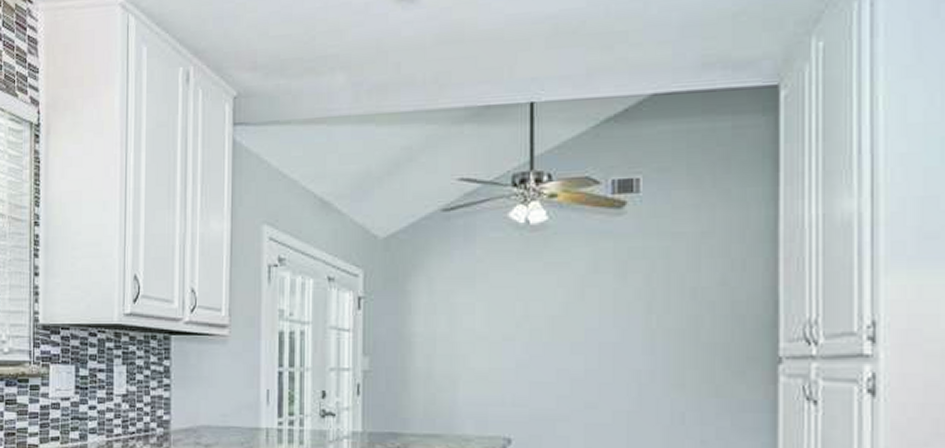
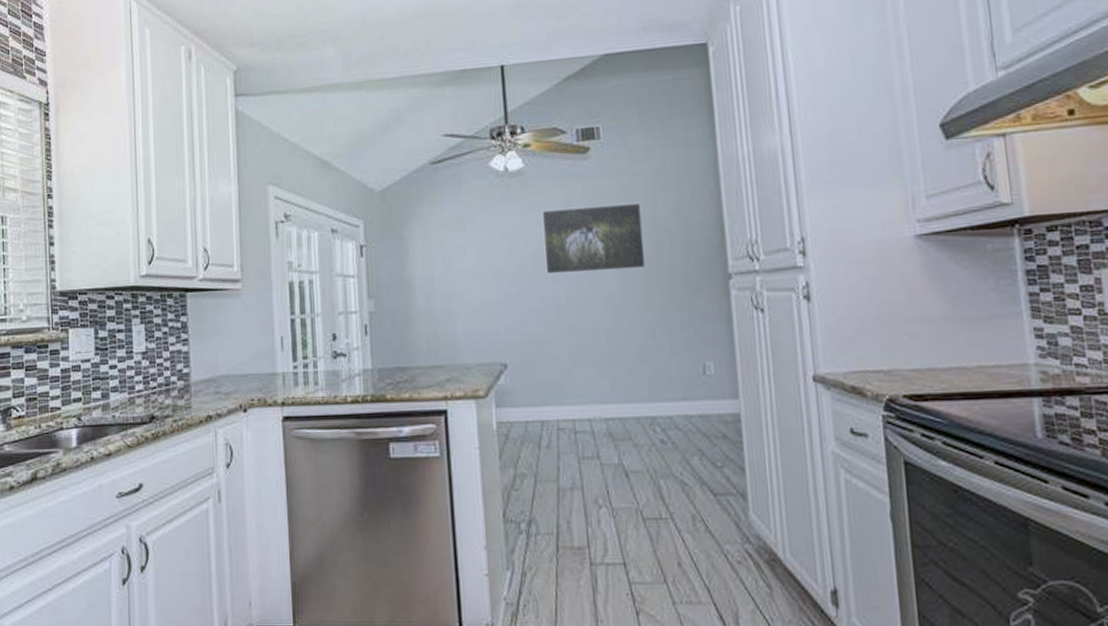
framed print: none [563,268,680,344] -> present [541,202,646,275]

